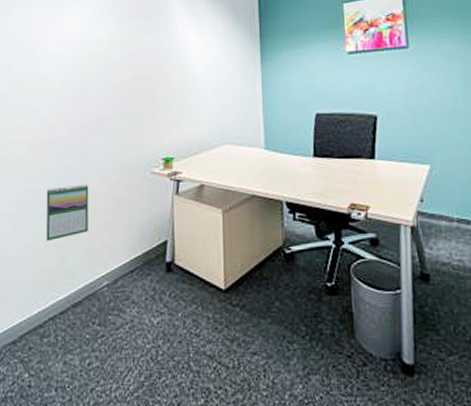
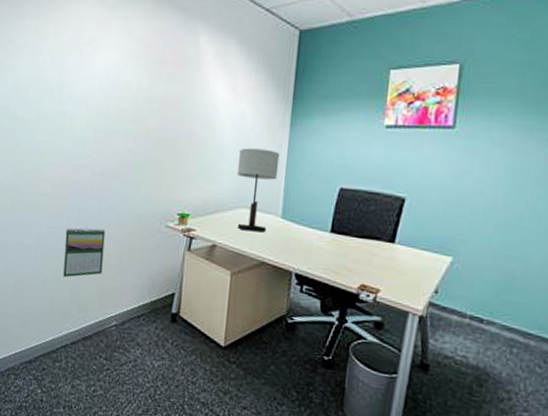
table lamp: none [215,86,256,167] -> present [236,148,280,233]

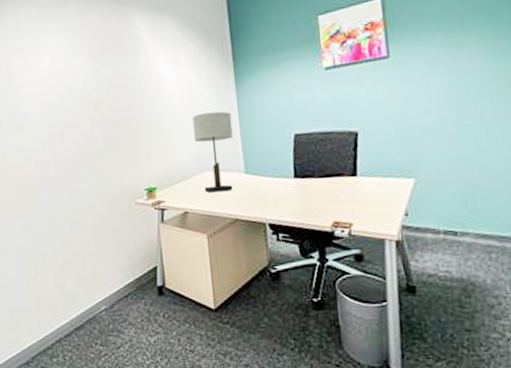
calendar: present [63,228,106,278] -> none [40,218,82,273]

